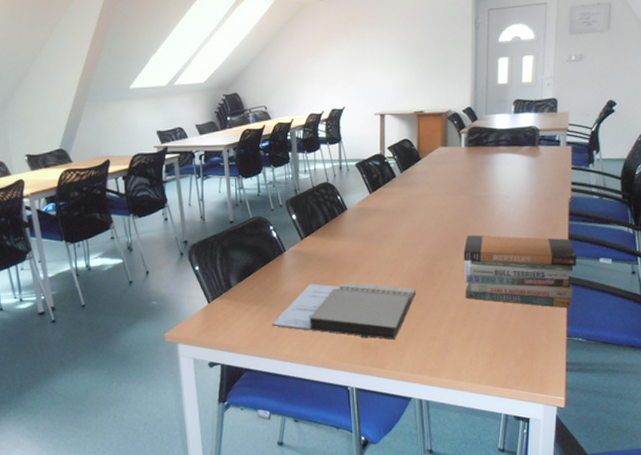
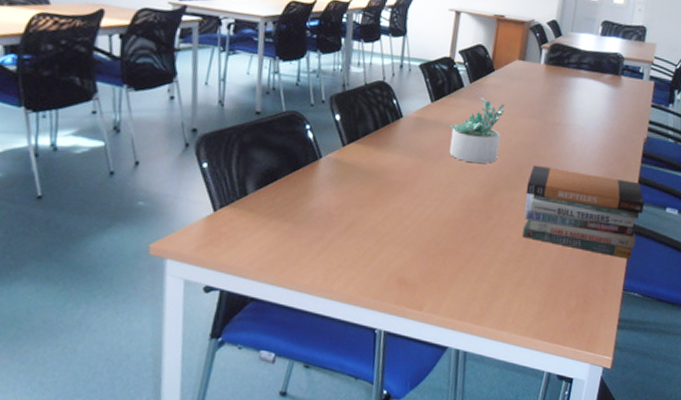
notebook: present [271,282,415,340] -> none [292,201,469,278]
succulent plant: none [388,183,435,240] -> present [449,97,505,164]

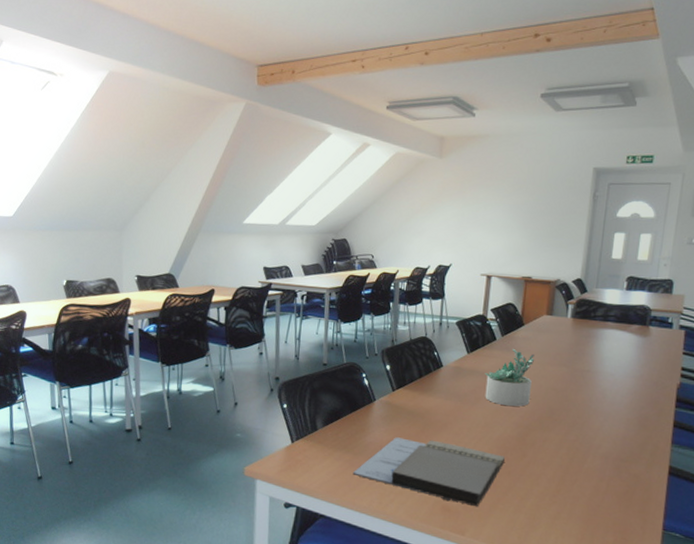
notebook: none [292,201,469,278] -> present [352,437,505,507]
book stack: present [522,165,644,260] -> none [557,408,681,500]

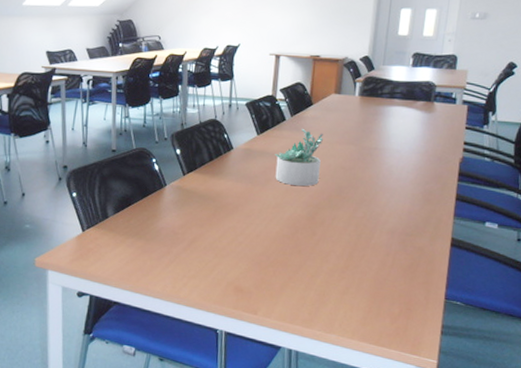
notebook: present [352,437,505,507] -> none [145,221,295,287]

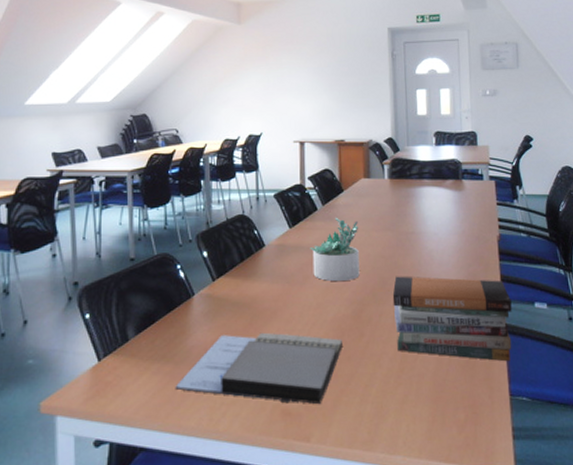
notebook: none [145,221,295,287] -> present [175,332,342,405]
book stack: none [345,186,463,271] -> present [392,276,512,362]

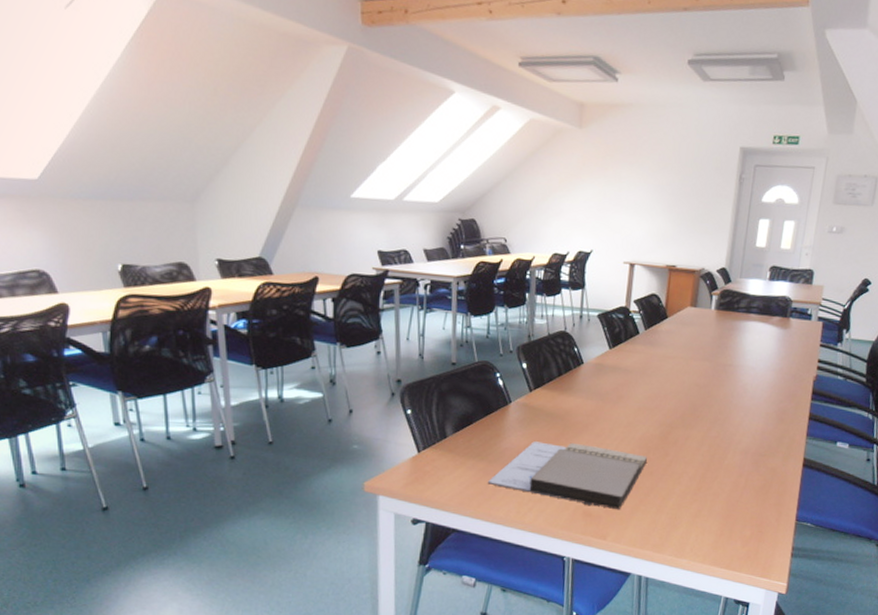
succulent plant: present [310,217,360,282] -> none [627,342,678,404]
book stack: present [392,276,512,362] -> none [698,404,815,492]

